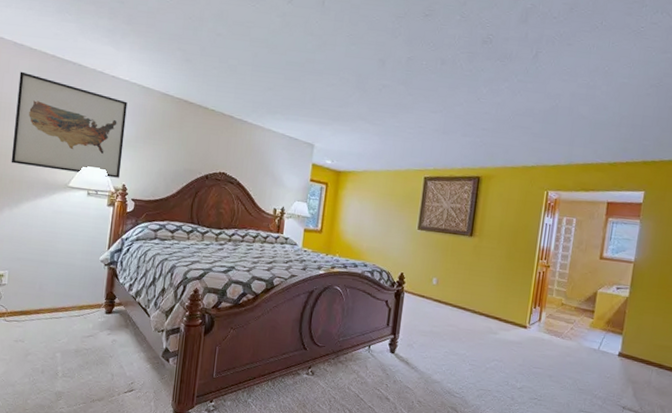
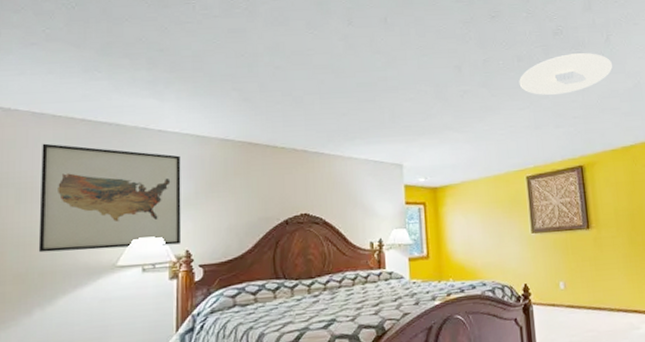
ceiling light: none [437,65,534,105] -> present [519,53,612,96]

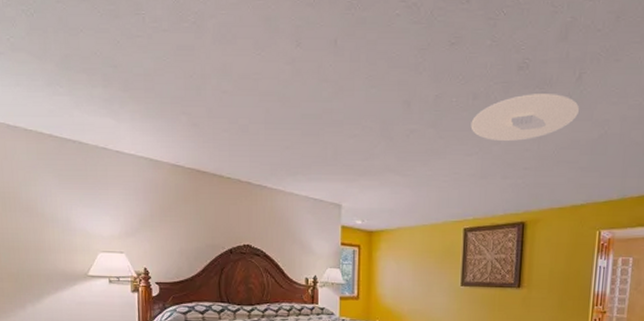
wall art: present [38,143,182,253] -> none [18,156,140,262]

